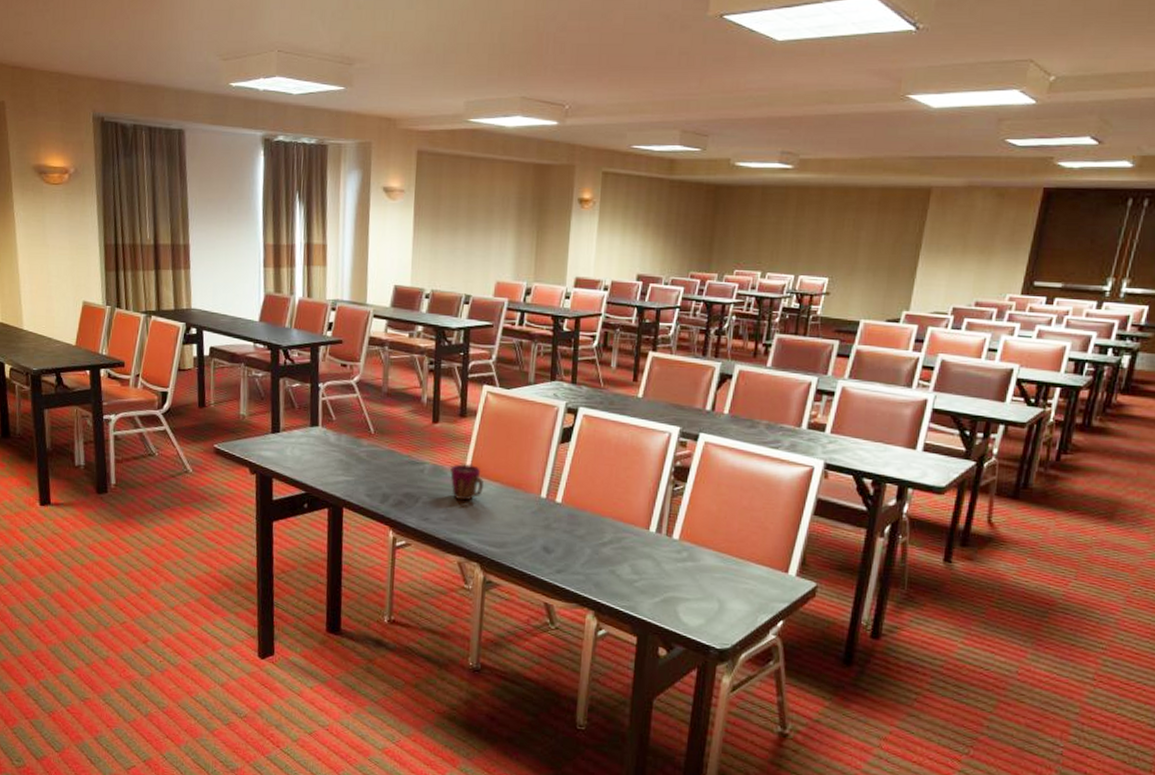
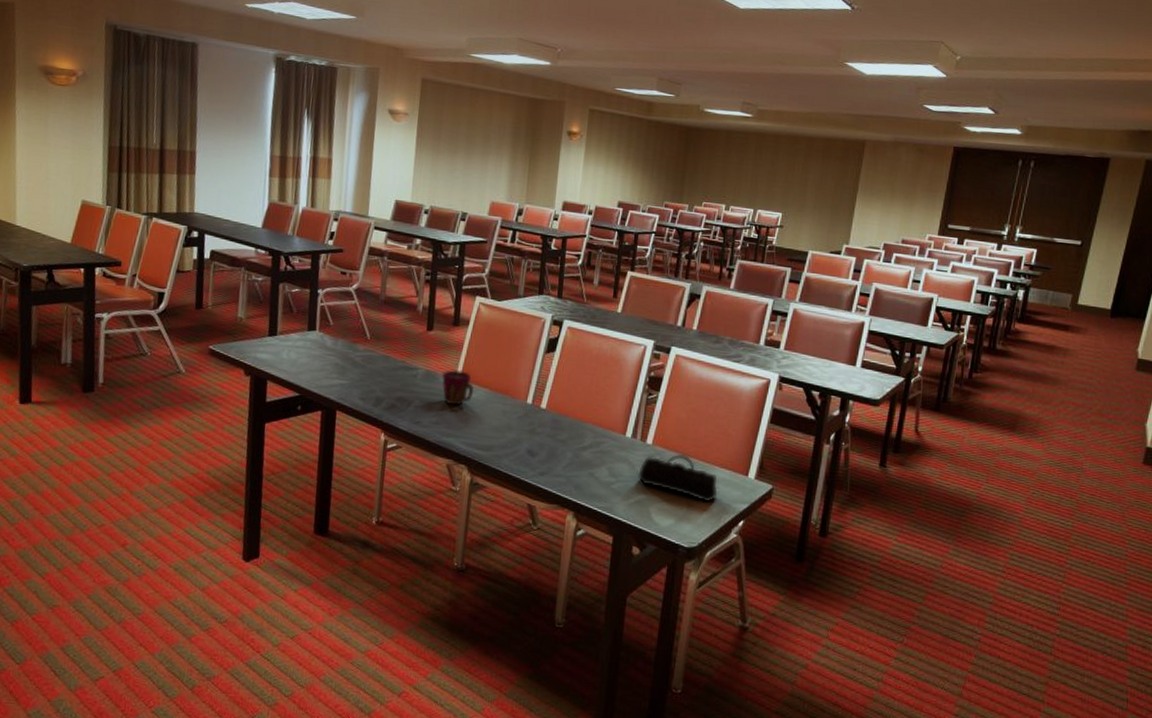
pencil case: none [663,549,754,602] -> present [638,453,718,503]

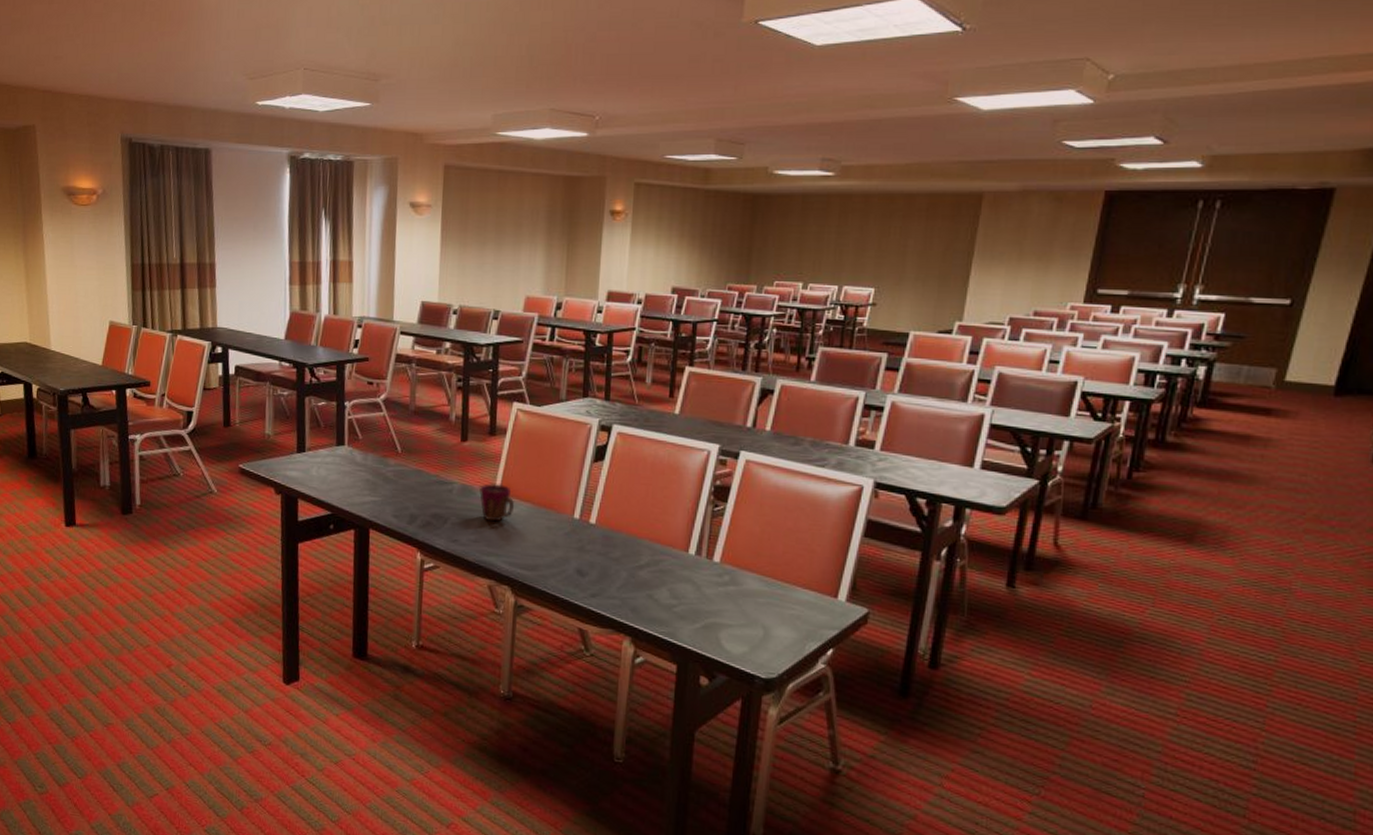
pencil case: present [638,453,718,503] -> none [704,572,801,629]

